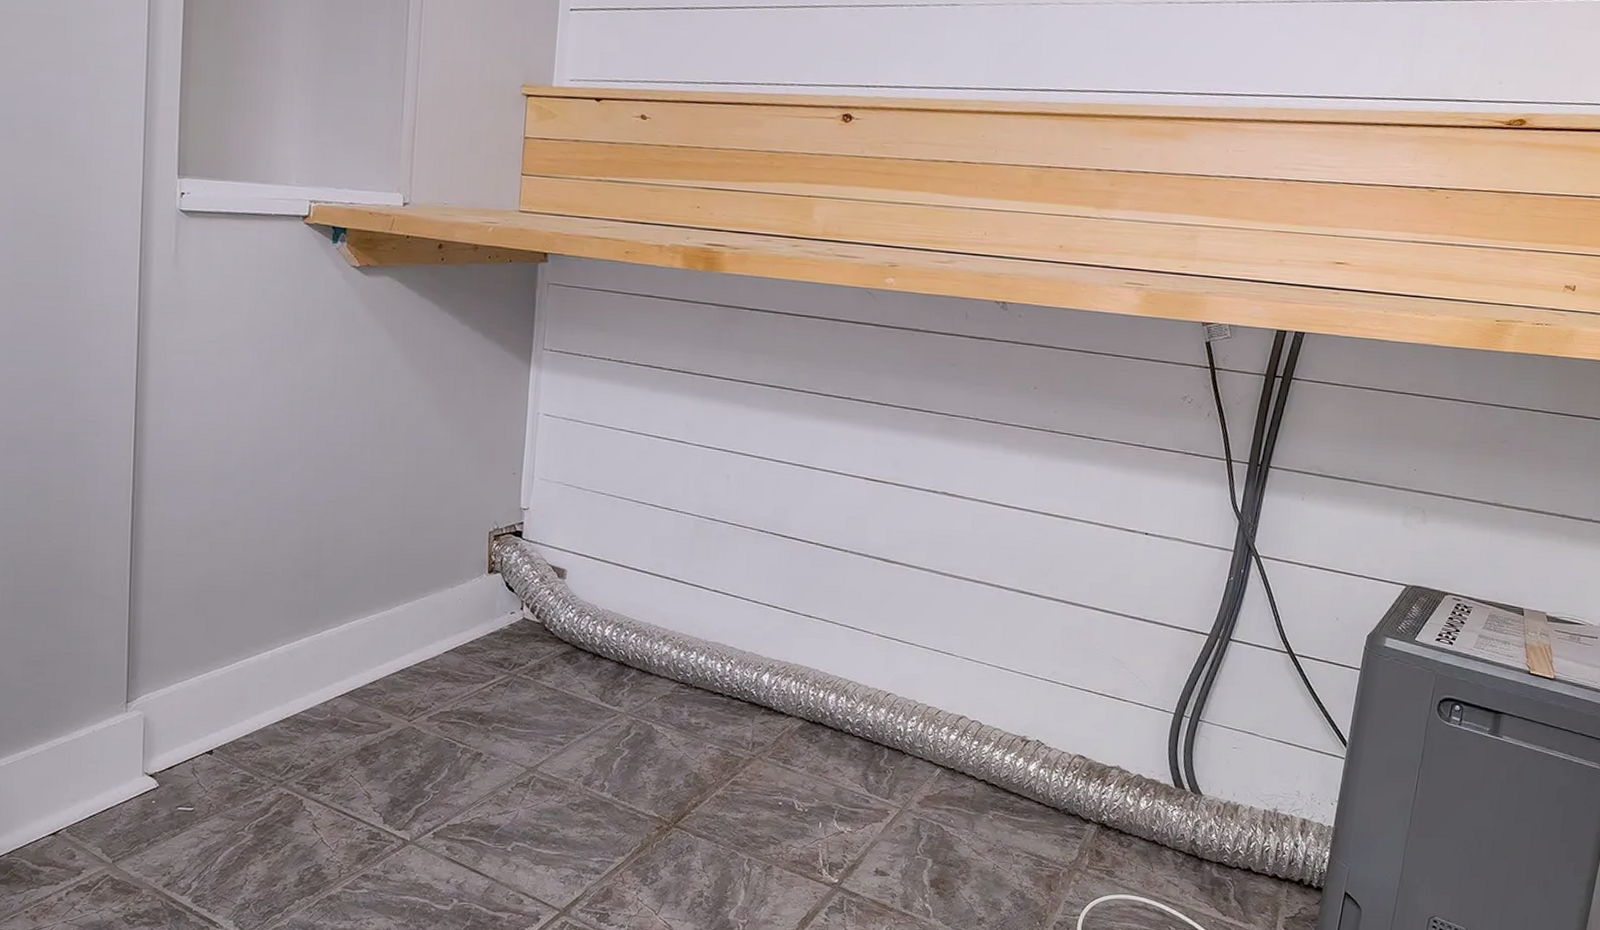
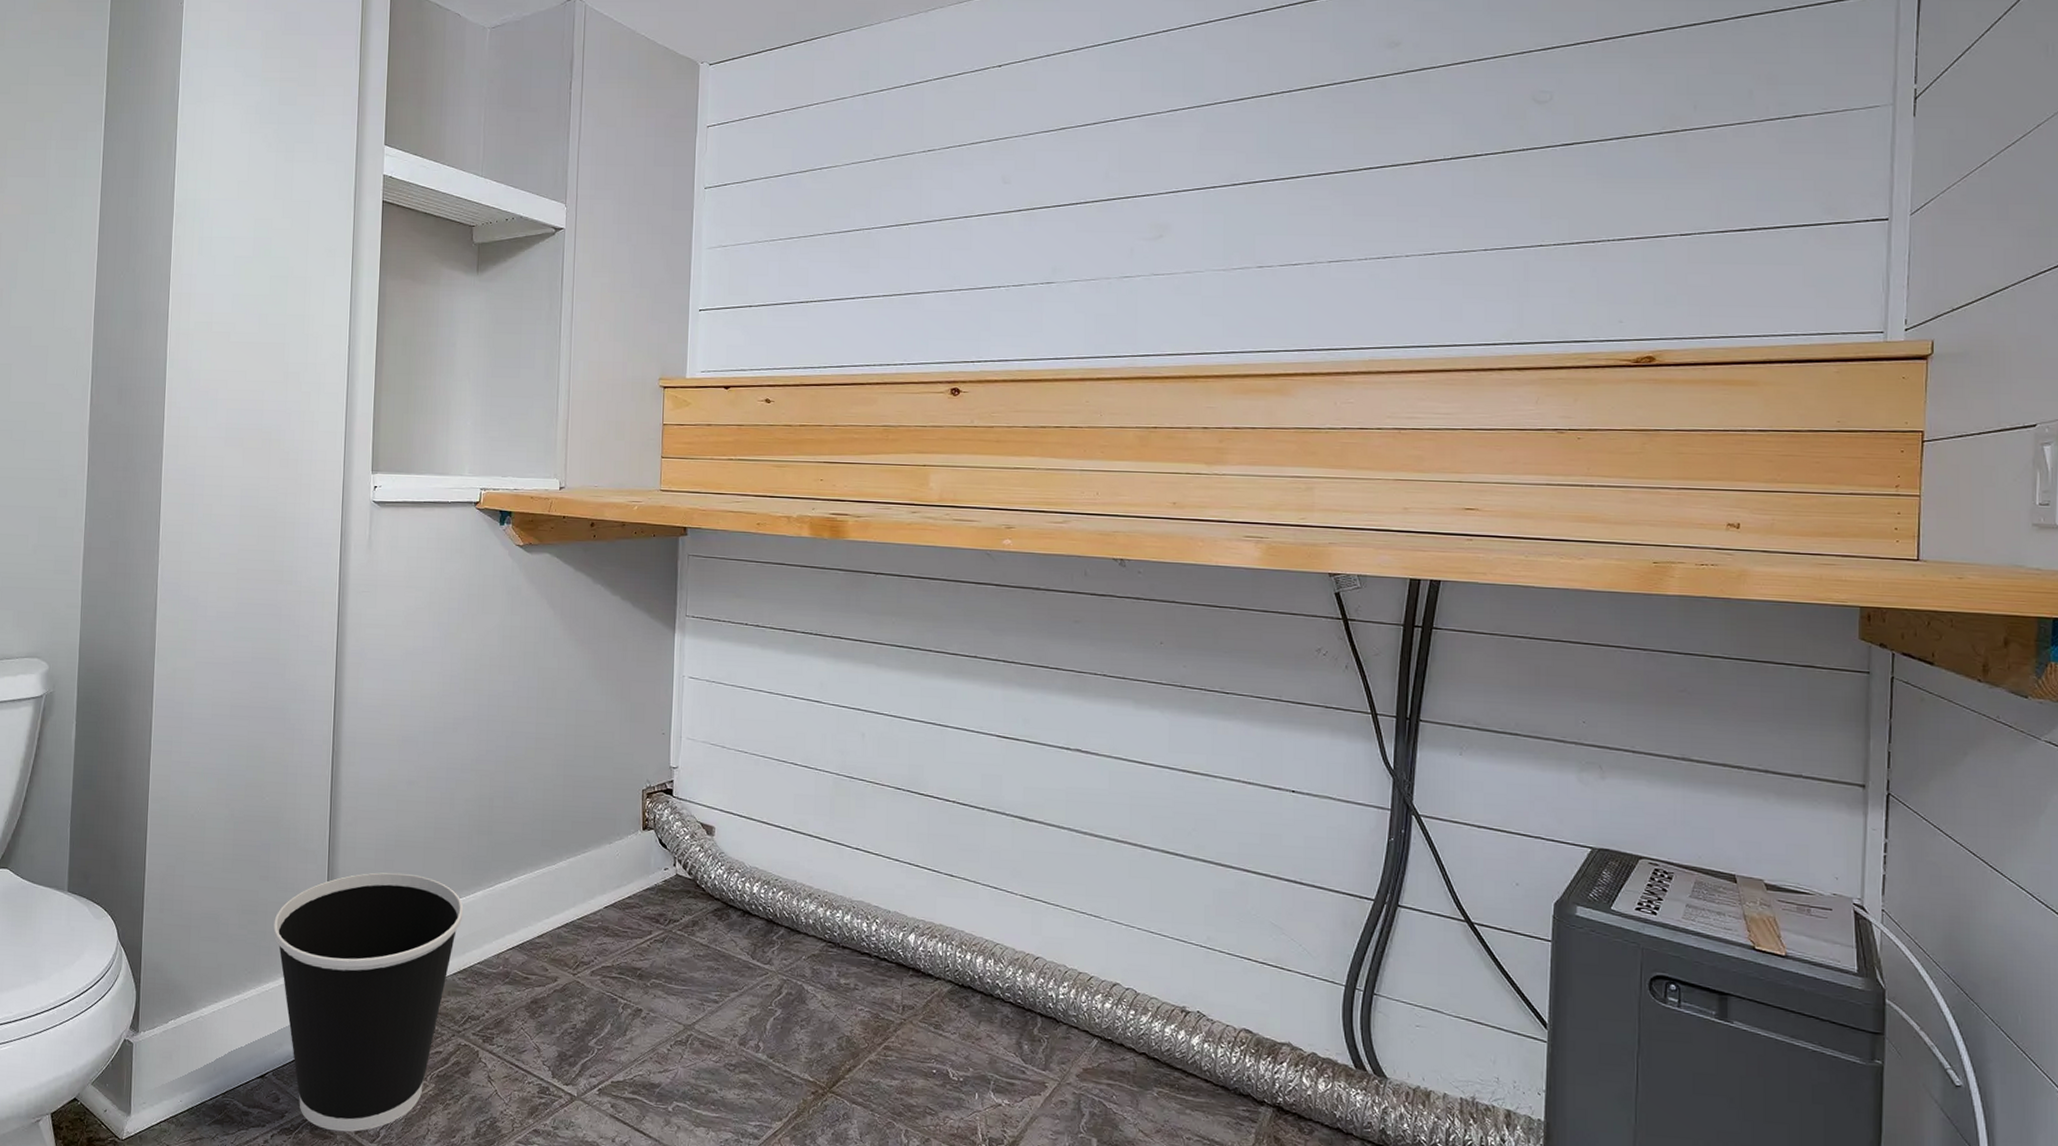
wastebasket: none [65,619,287,886] -> present [273,872,464,1132]

